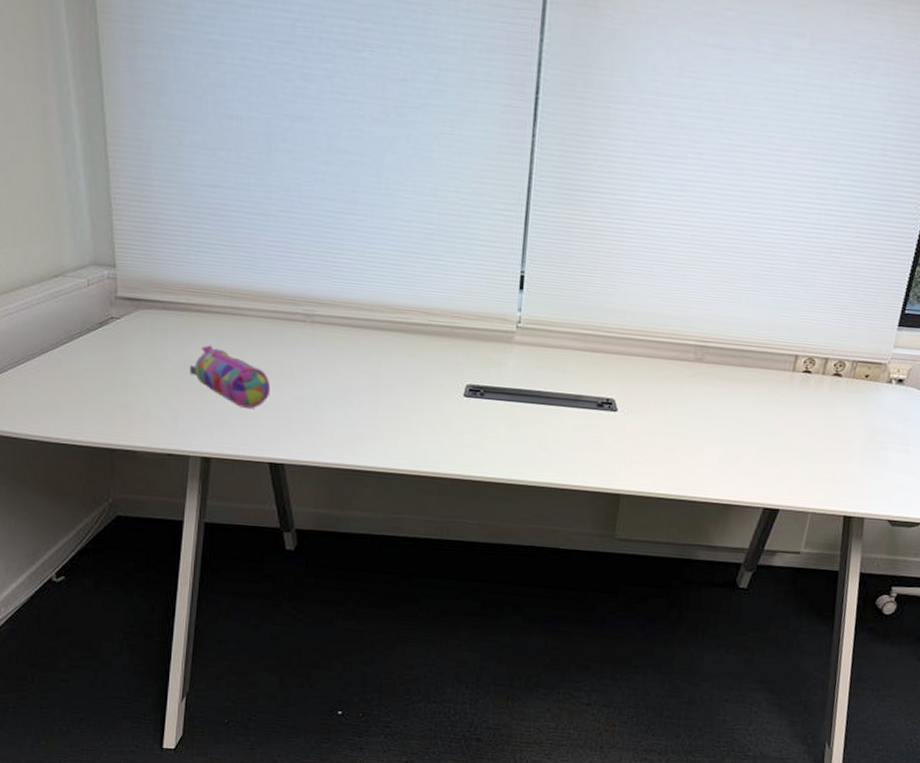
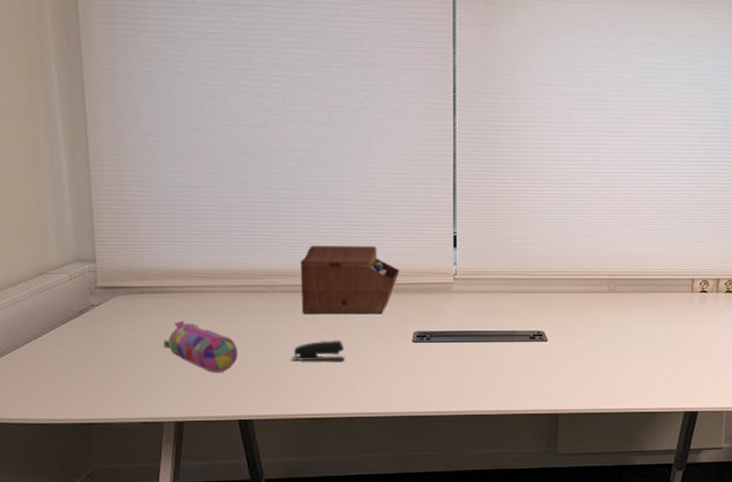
stapler: none [327,383,388,410] -> present [290,340,345,362]
sewing box: none [342,272,455,361] -> present [300,246,400,315]

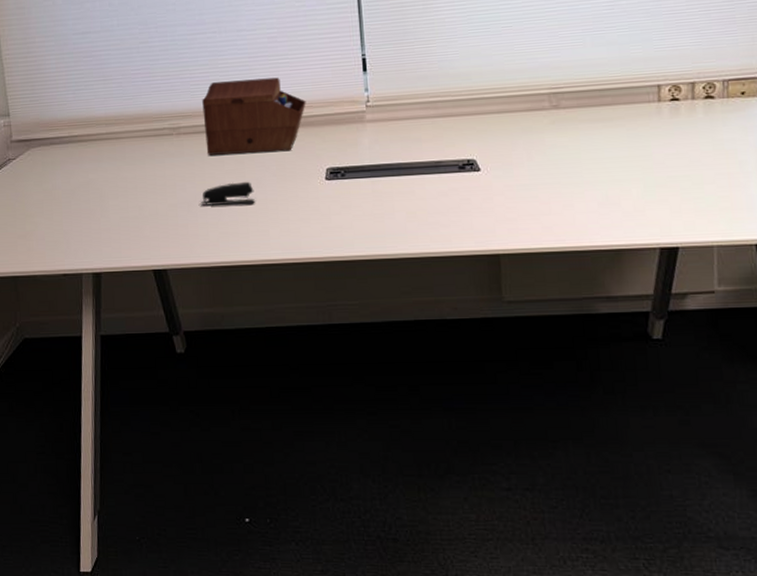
pencil case: present [164,320,238,373] -> none [77,169,148,222]

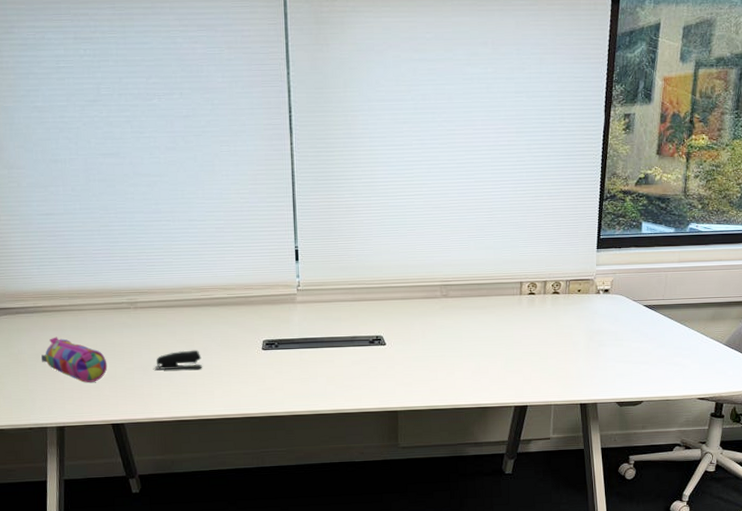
pencil case: none [77,169,148,222] -> present [41,337,108,383]
sewing box: present [202,77,306,155] -> none [157,262,247,327]

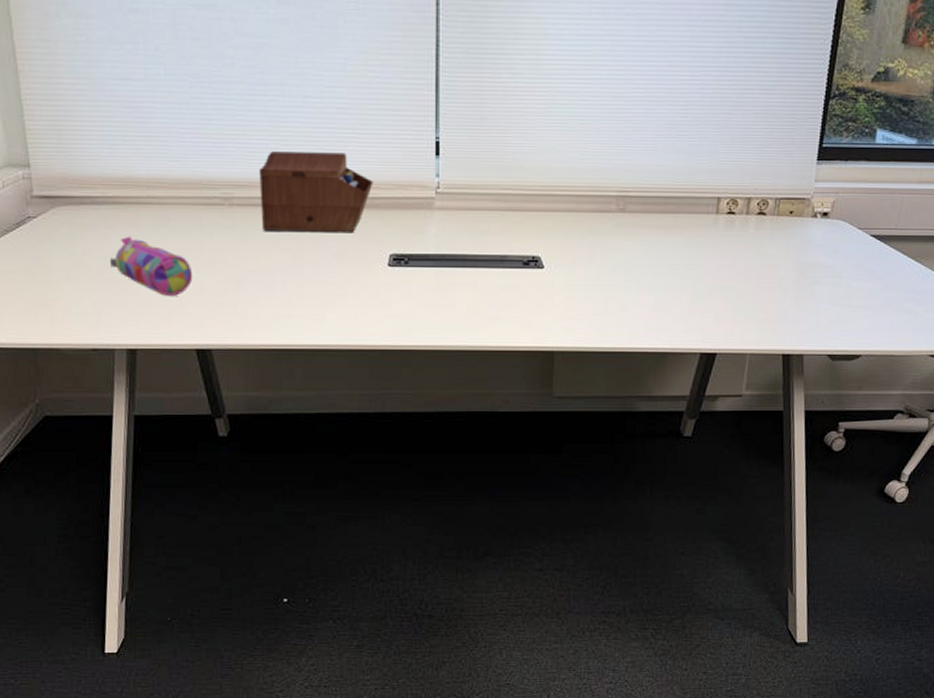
stapler: present [154,350,202,371] -> none [251,261,312,286]
sewing box: none [157,262,247,327] -> present [259,151,373,233]

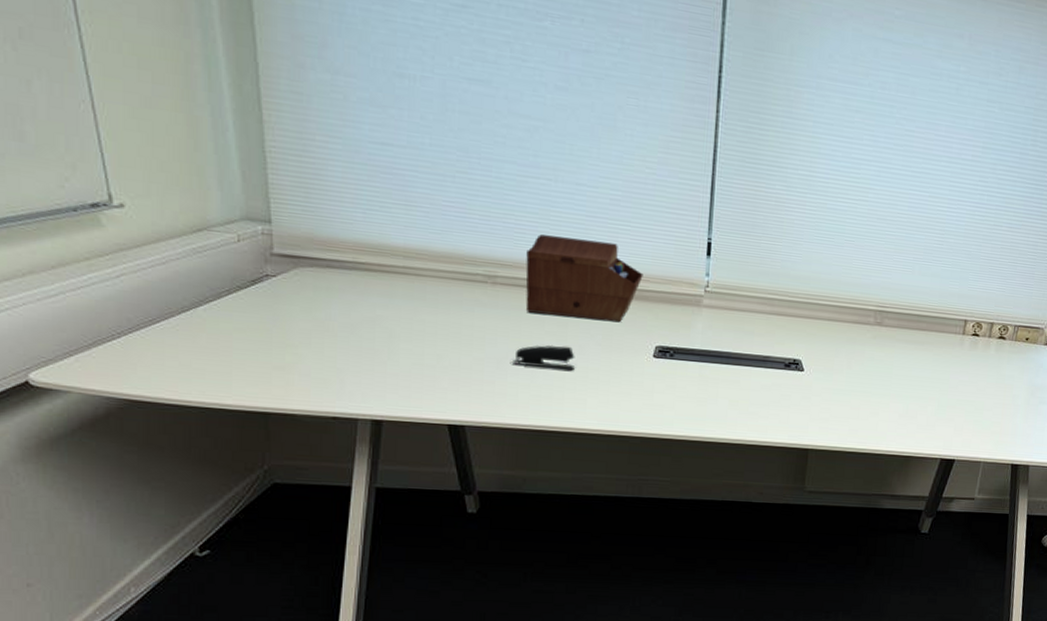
pencil case: present [110,236,193,296] -> none [358,305,449,370]
stapler: none [251,261,312,286] -> present [511,345,575,371]

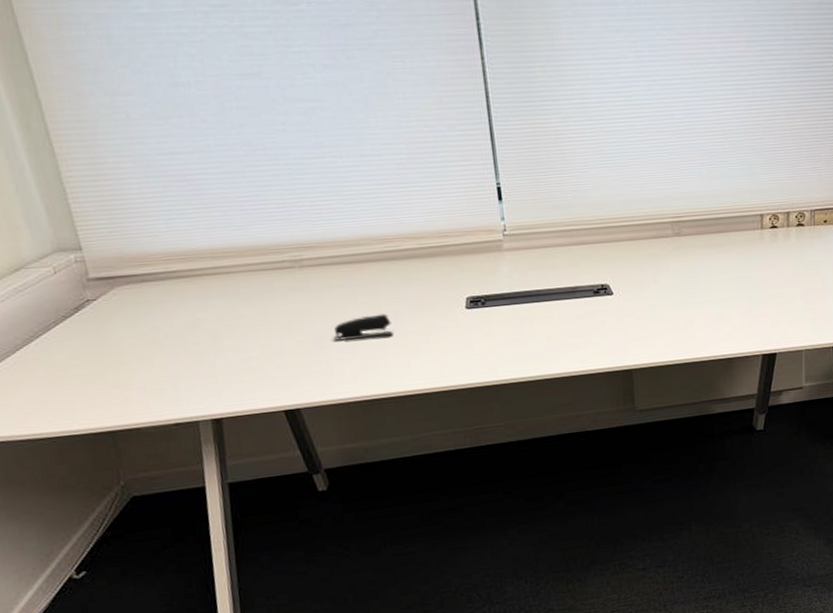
sewing box: present [525,234,643,323] -> none [326,206,442,288]

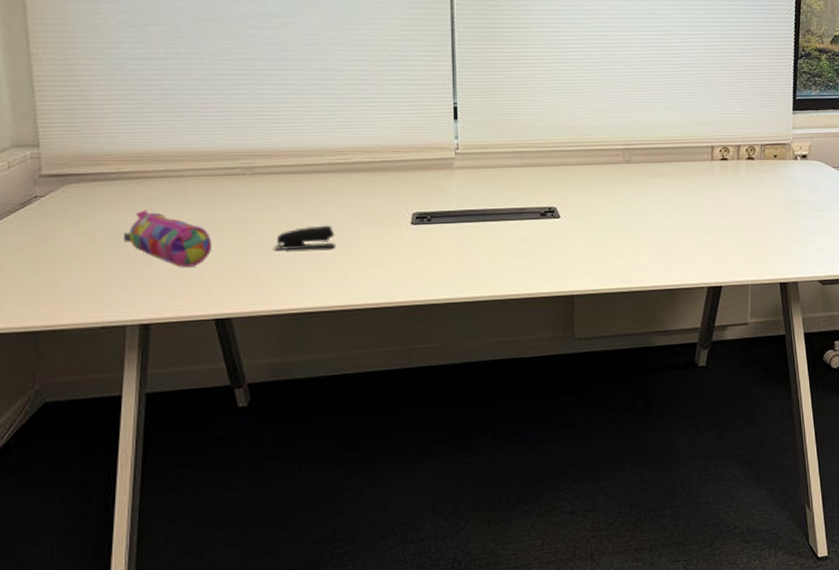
pencil case: none [182,308,272,363] -> present [124,210,212,267]

